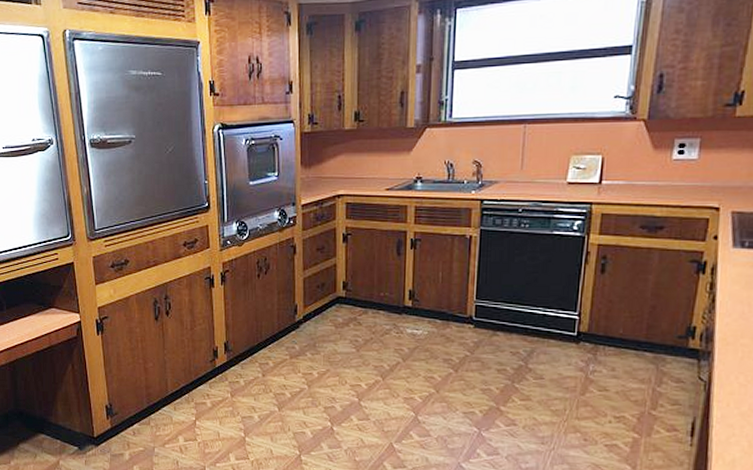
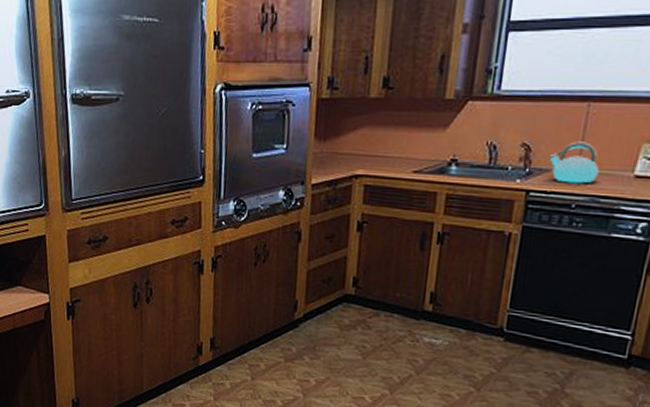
kettle: none [496,157,539,192] -> present [548,141,600,184]

